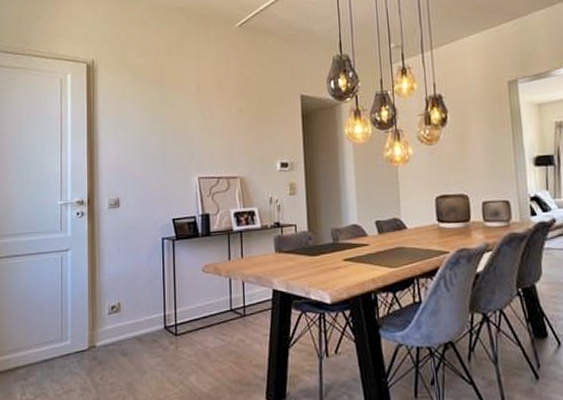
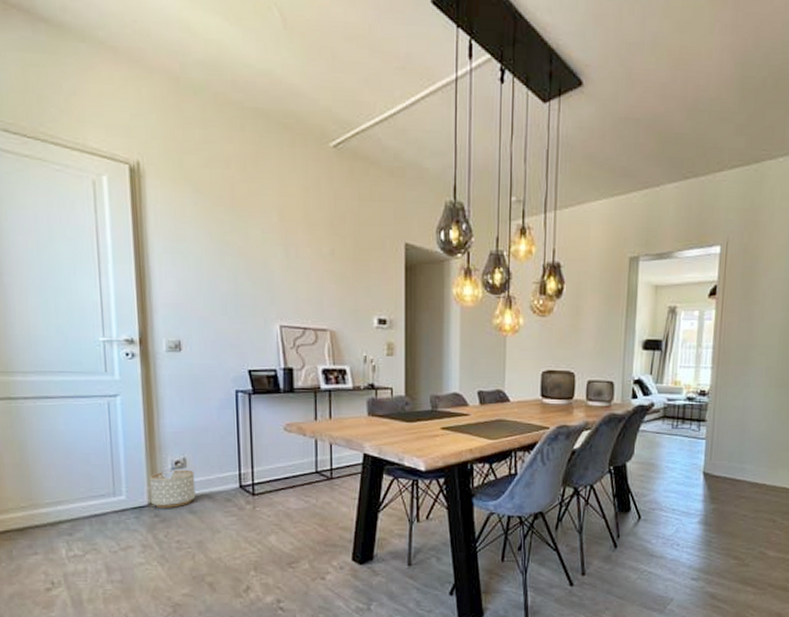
planter: none [90,313,127,351] -> present [149,469,196,508]

